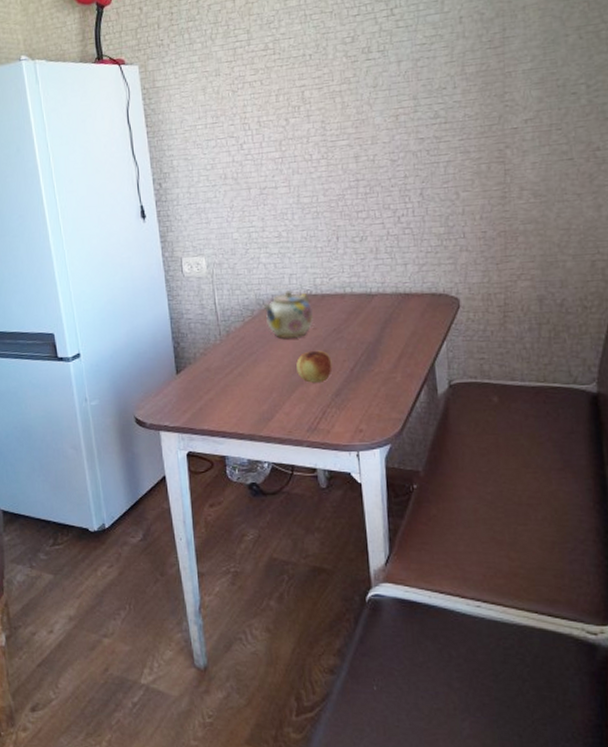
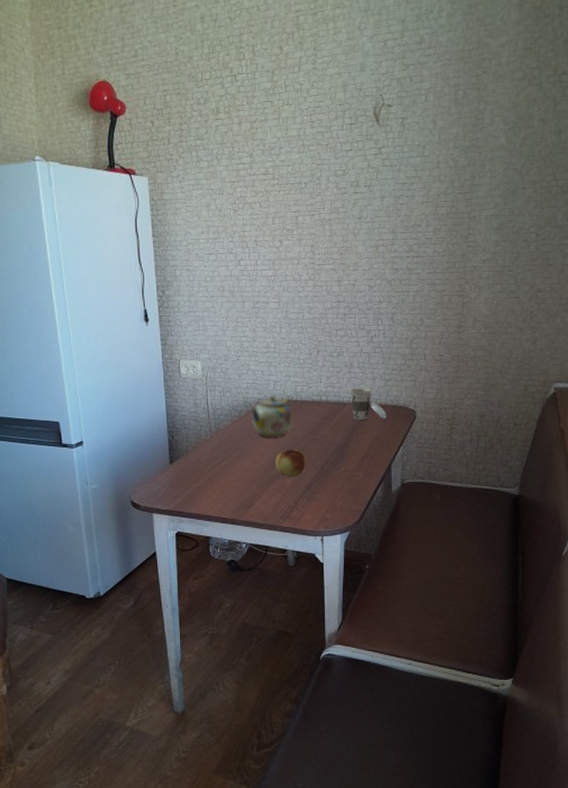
cup: none [378,275,424,313] -> present [350,388,386,420]

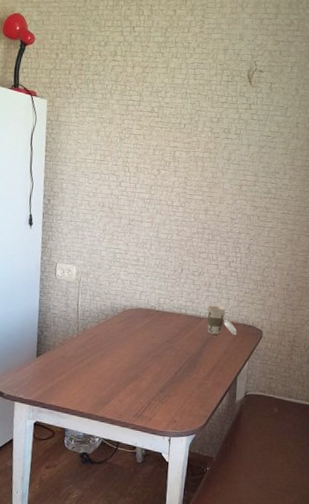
teapot: present [249,394,293,438] -> none [116,303,155,342]
fruit: present [275,449,306,477] -> none [134,354,162,380]

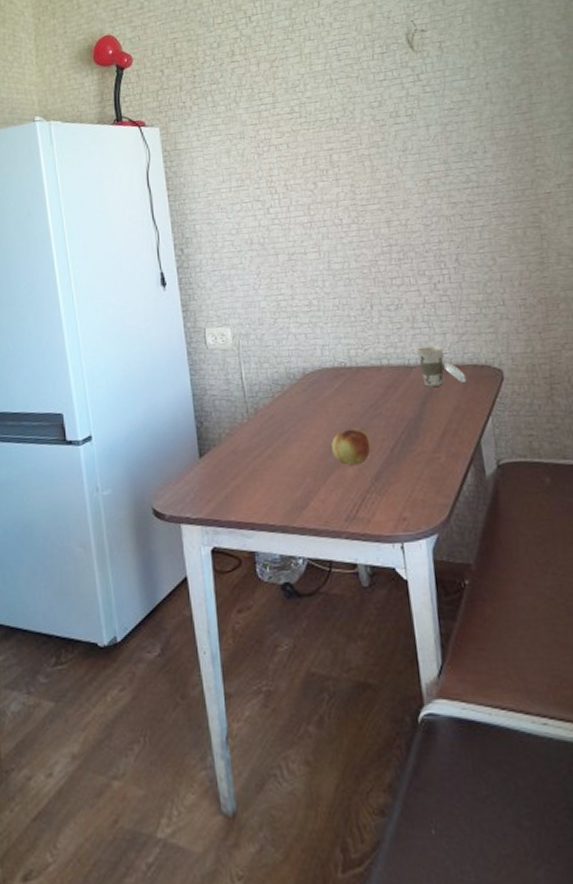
fruit: none [134,354,162,380] -> present [331,428,371,465]

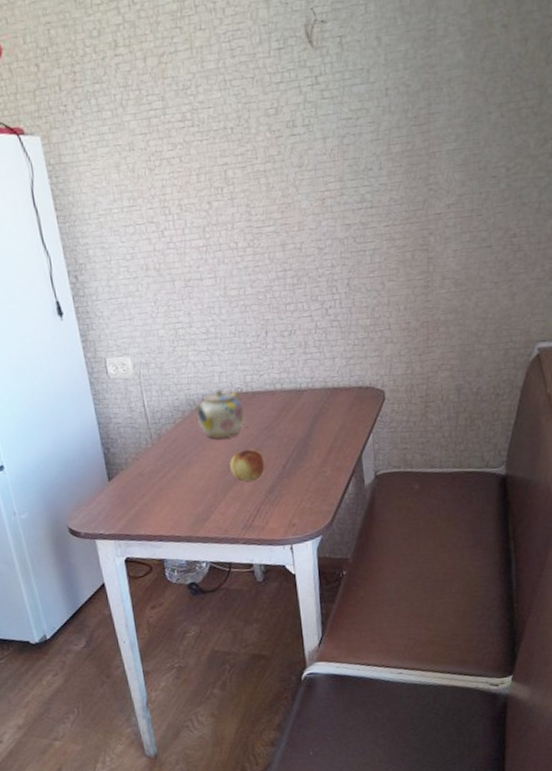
teapot: none [294,362,350,417] -> present [193,388,246,440]
cup: present [416,345,466,387] -> none [307,369,351,409]

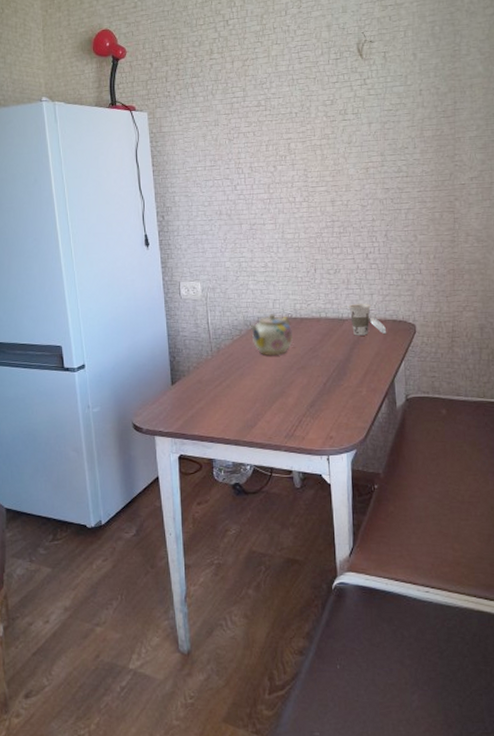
fruit: present [230,448,265,482] -> none [277,366,308,395]
cup: none [307,369,351,409] -> present [348,304,386,336]

